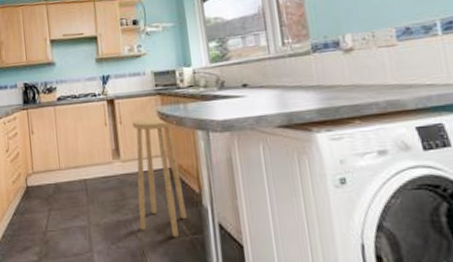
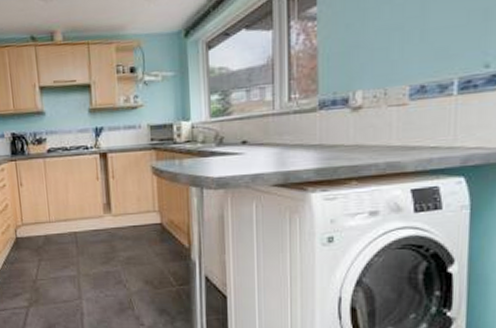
stool: present [131,116,187,238] -> none [124,171,175,288]

